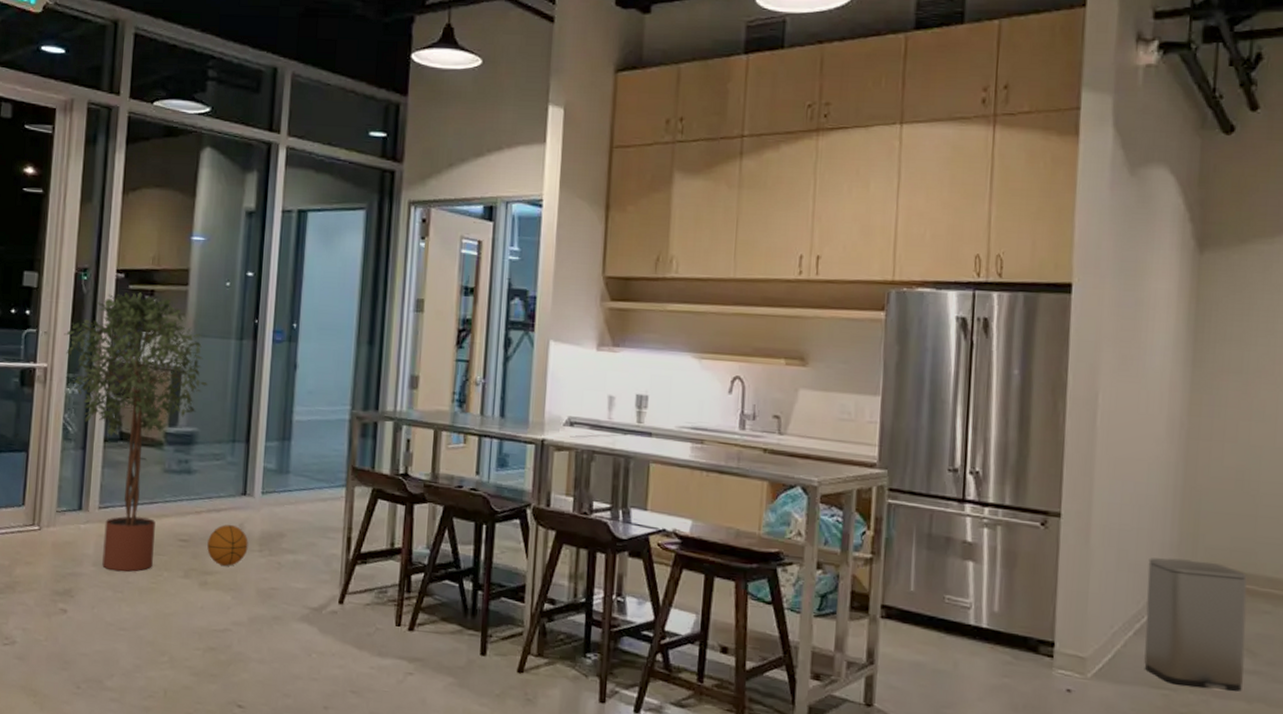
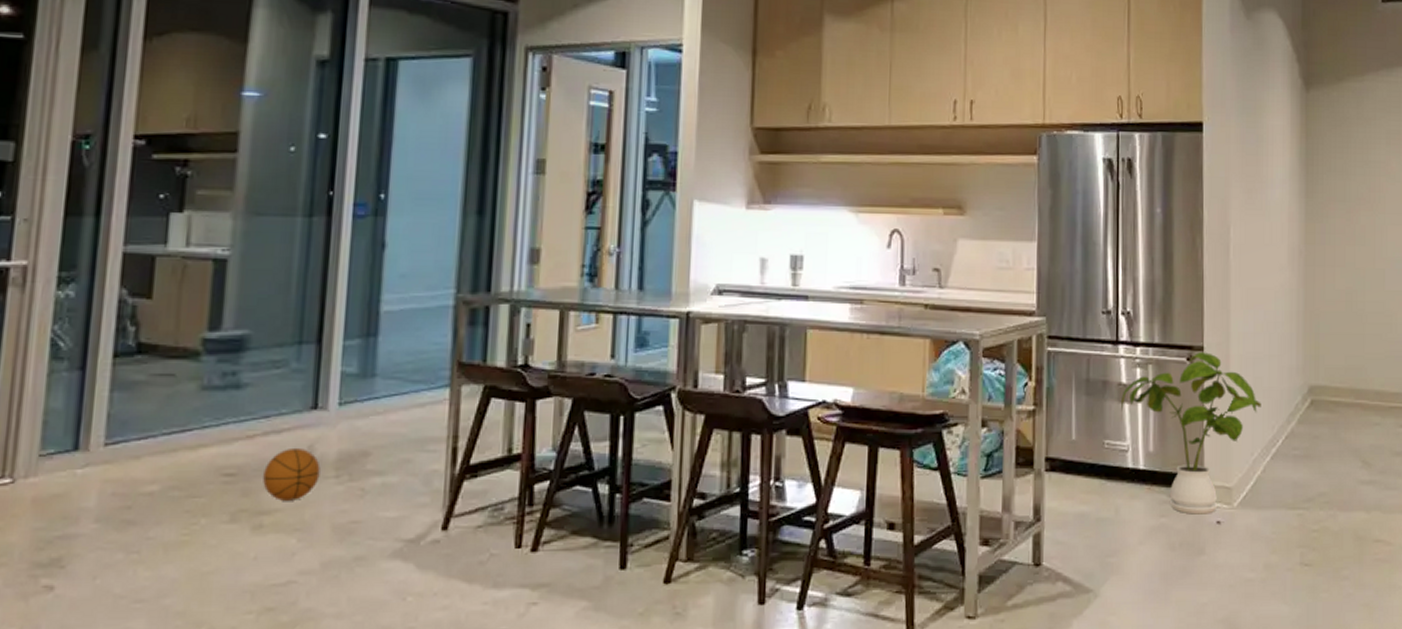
potted tree: present [64,292,209,572] -> none [53,163,266,526]
house plant: none [964,518,1126,681] -> present [1120,352,1261,515]
pedal bin: present [1144,557,1247,691] -> none [1279,381,1362,503]

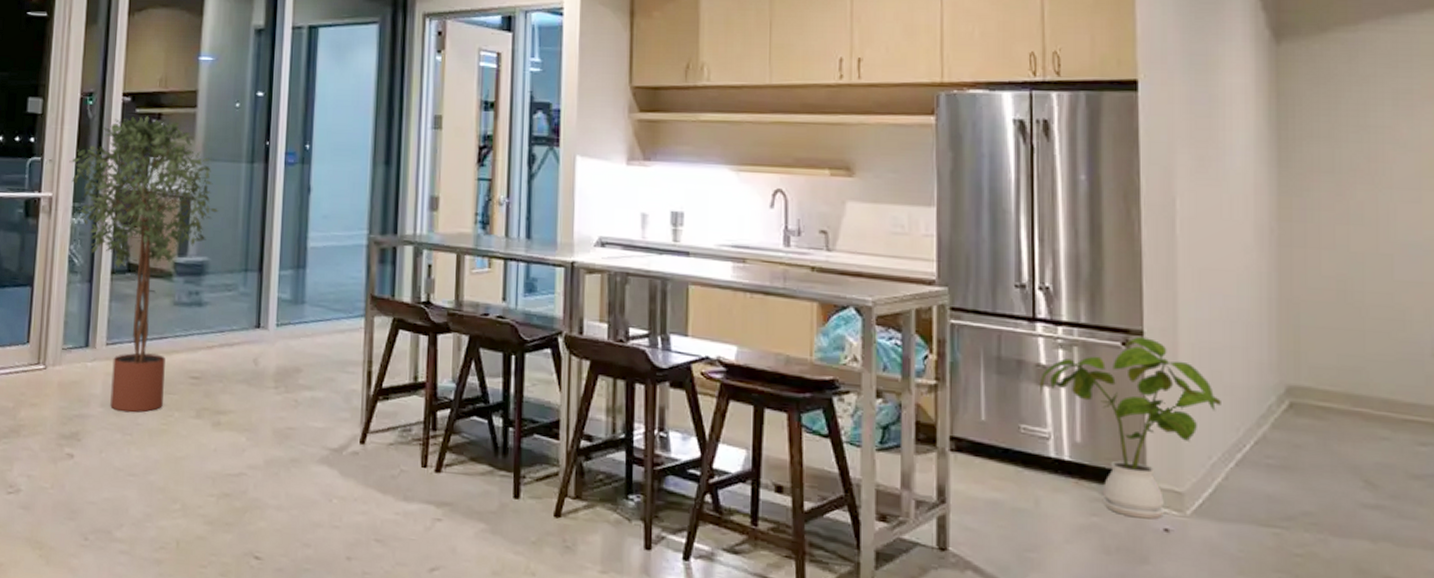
potted tree: none [53,163,266,526] -> present [69,116,219,413]
basketball: present [263,449,320,501] -> none [220,360,263,405]

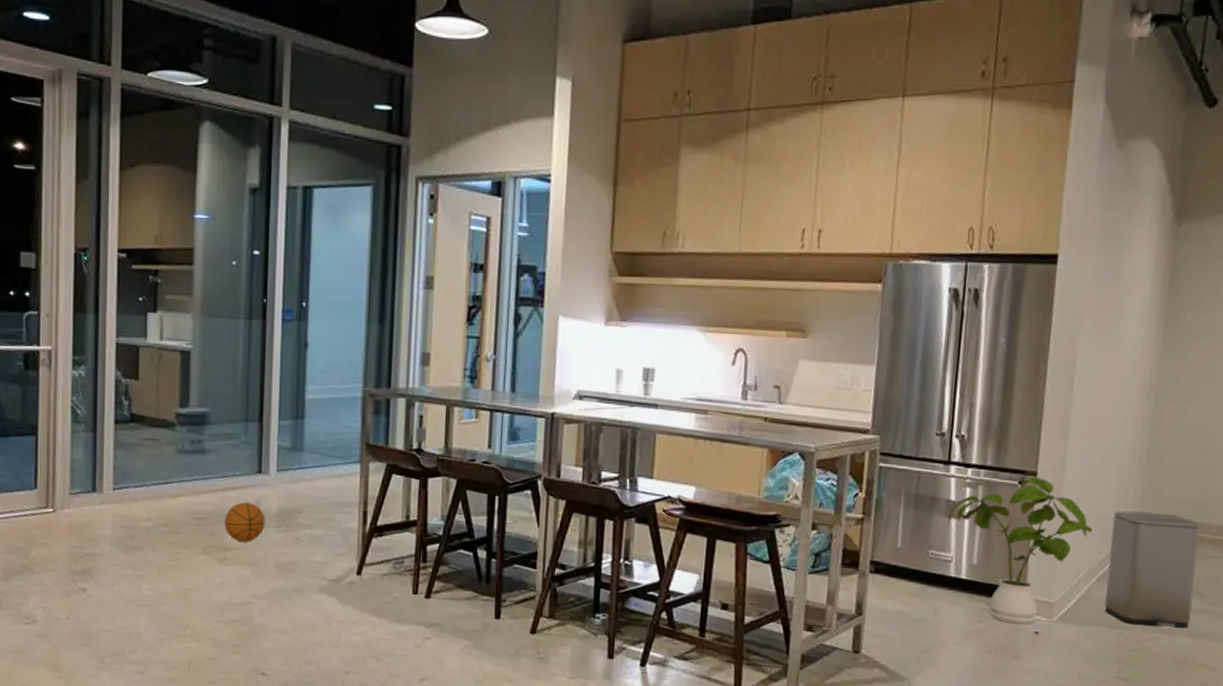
potted tree: present [69,116,219,413] -> none [66,272,219,550]
basketball: none [220,360,263,405] -> present [224,502,265,542]
pedal bin: none [1246,379,1364,529] -> present [1104,511,1200,628]

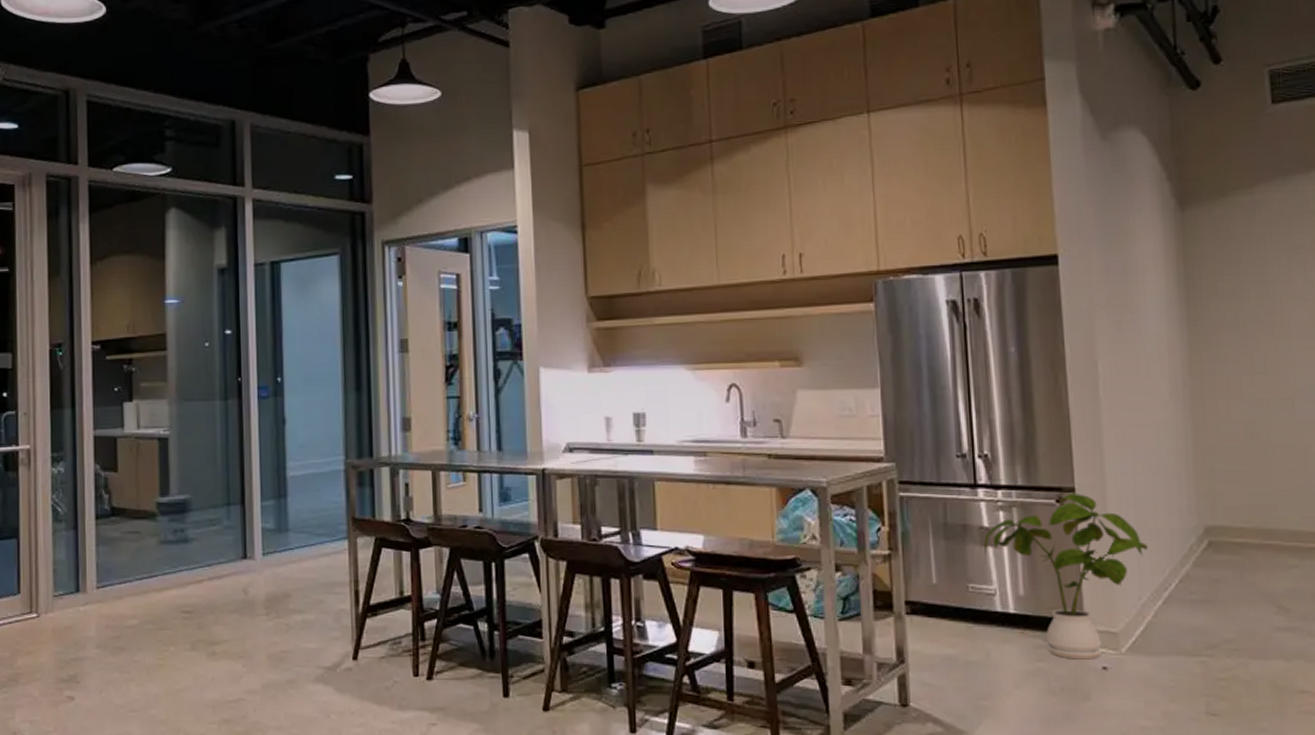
basketball: present [224,502,265,542] -> none [212,591,254,633]
pedal bin: present [1104,511,1200,628] -> none [1168,521,1279,650]

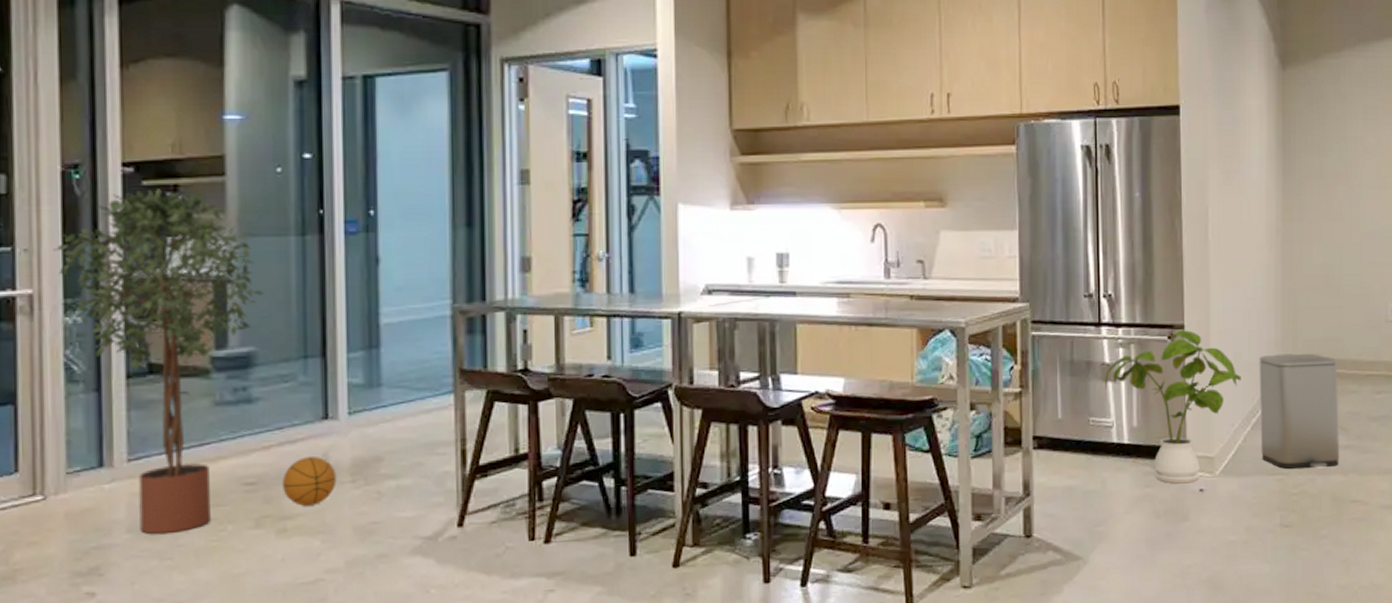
potted tree: none [44,362,197,651] -> present [53,189,265,535]
basketball: none [212,591,254,633] -> present [283,457,337,506]
pedal bin: none [1168,521,1279,650] -> present [1259,353,1339,469]

